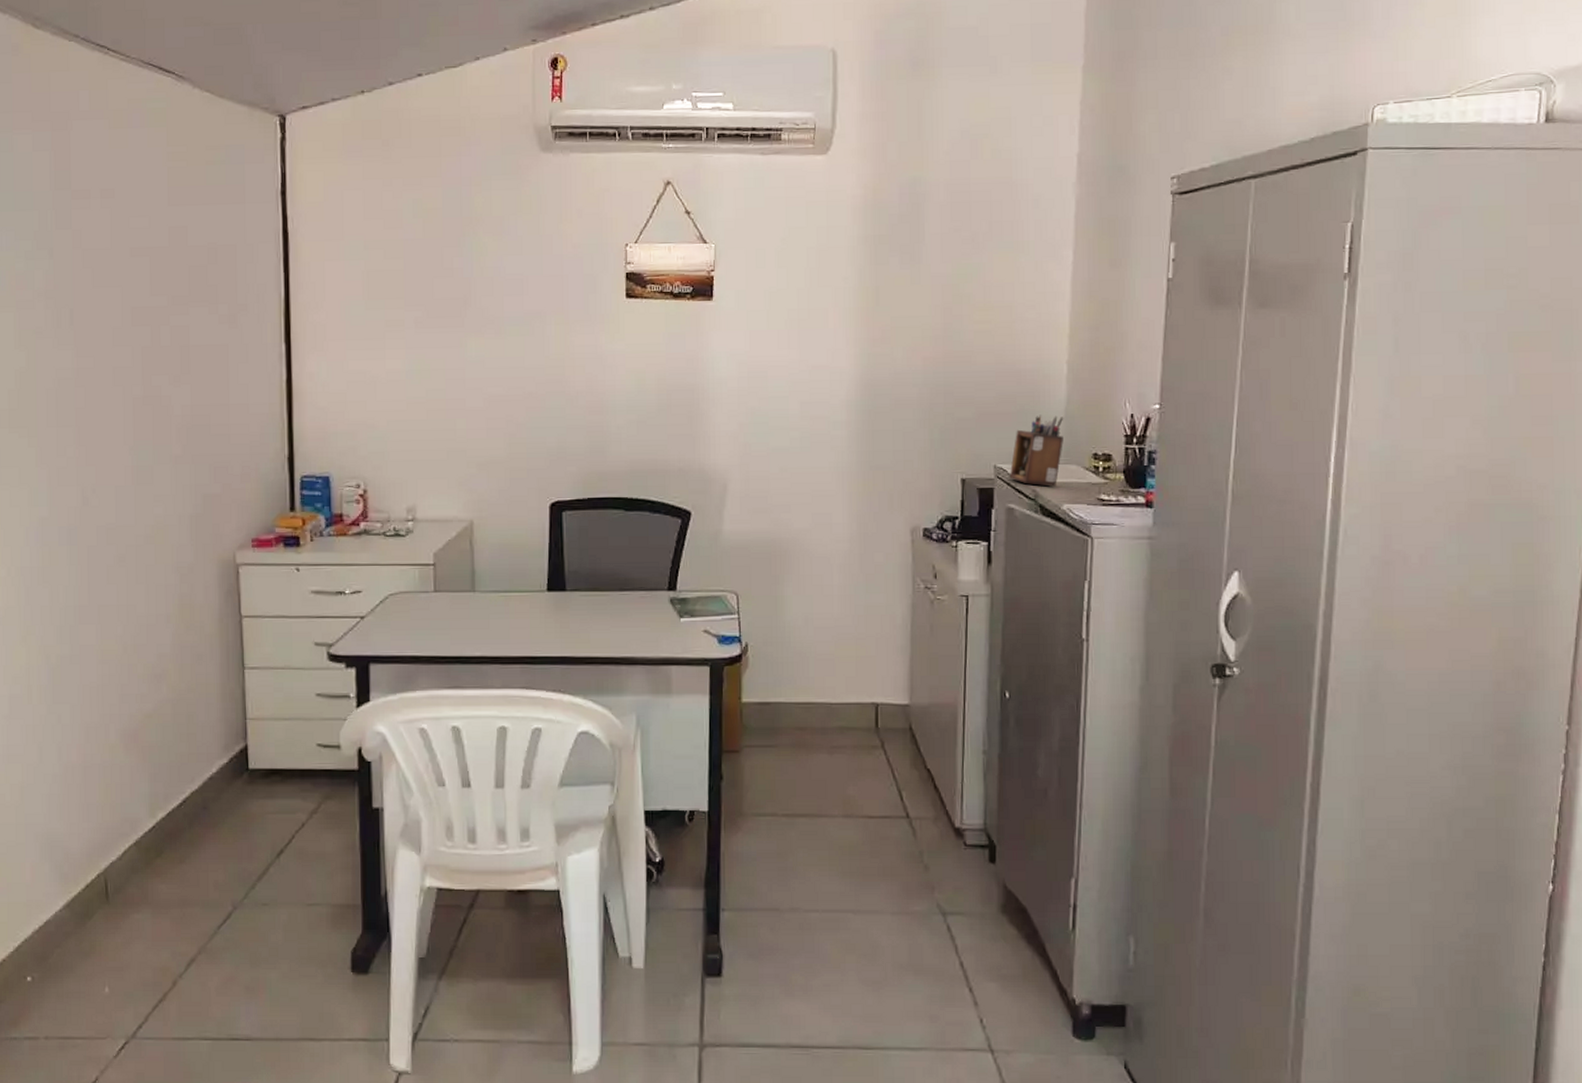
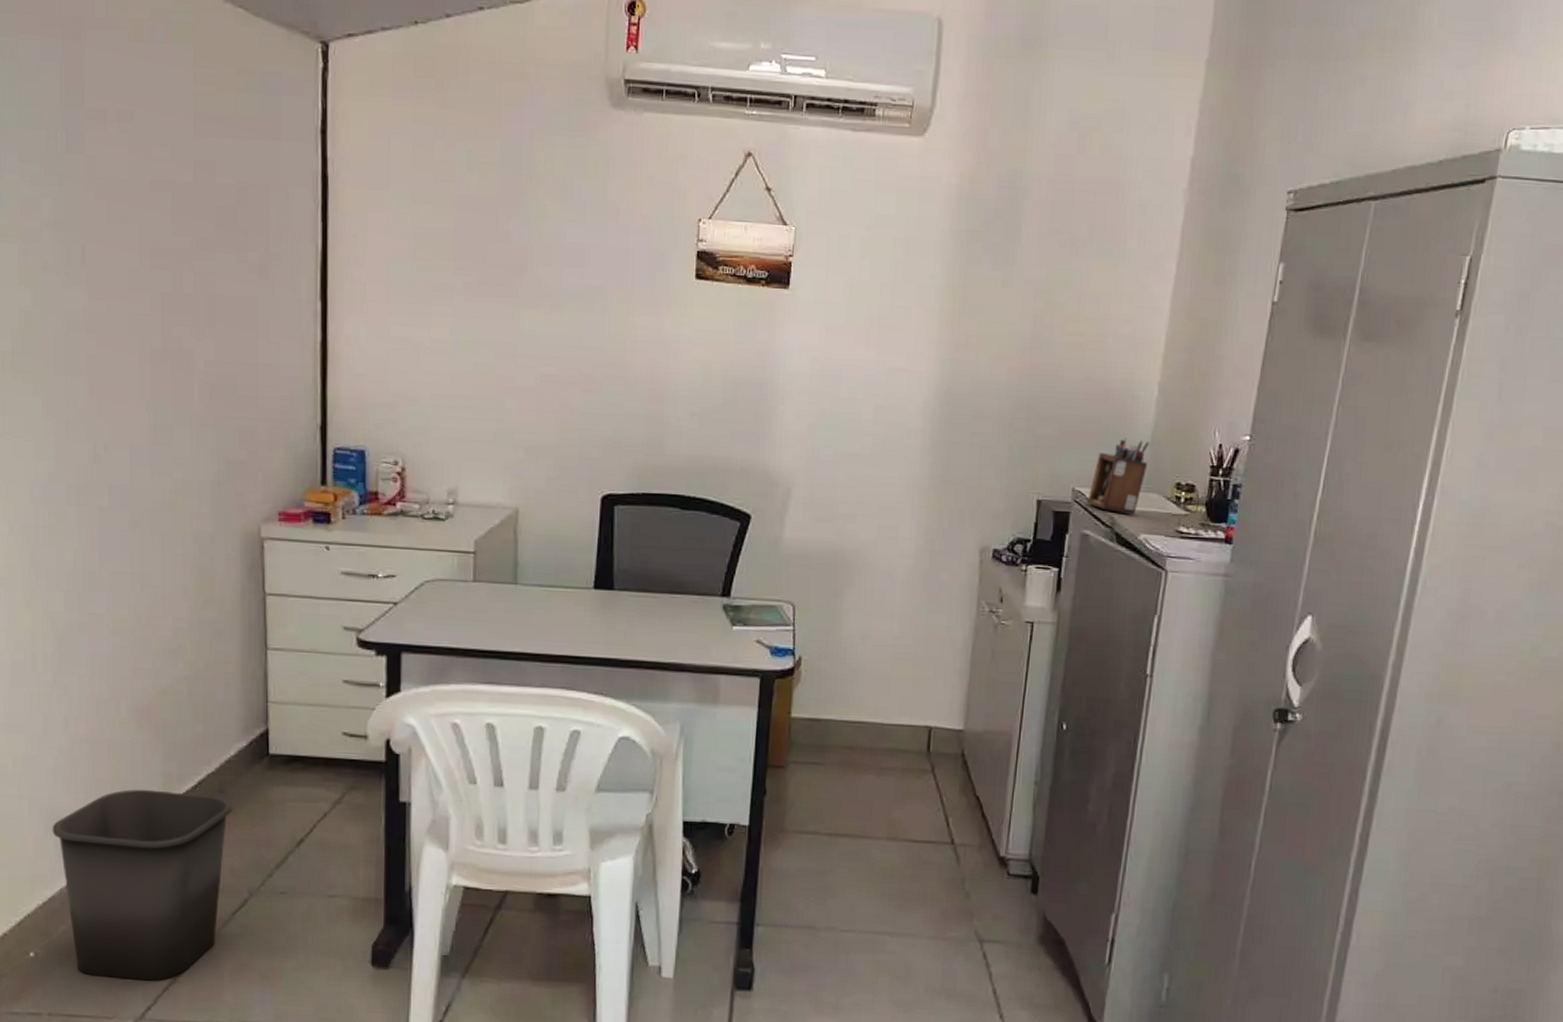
waste bin: none [47,810,215,999] -> present [52,789,232,981]

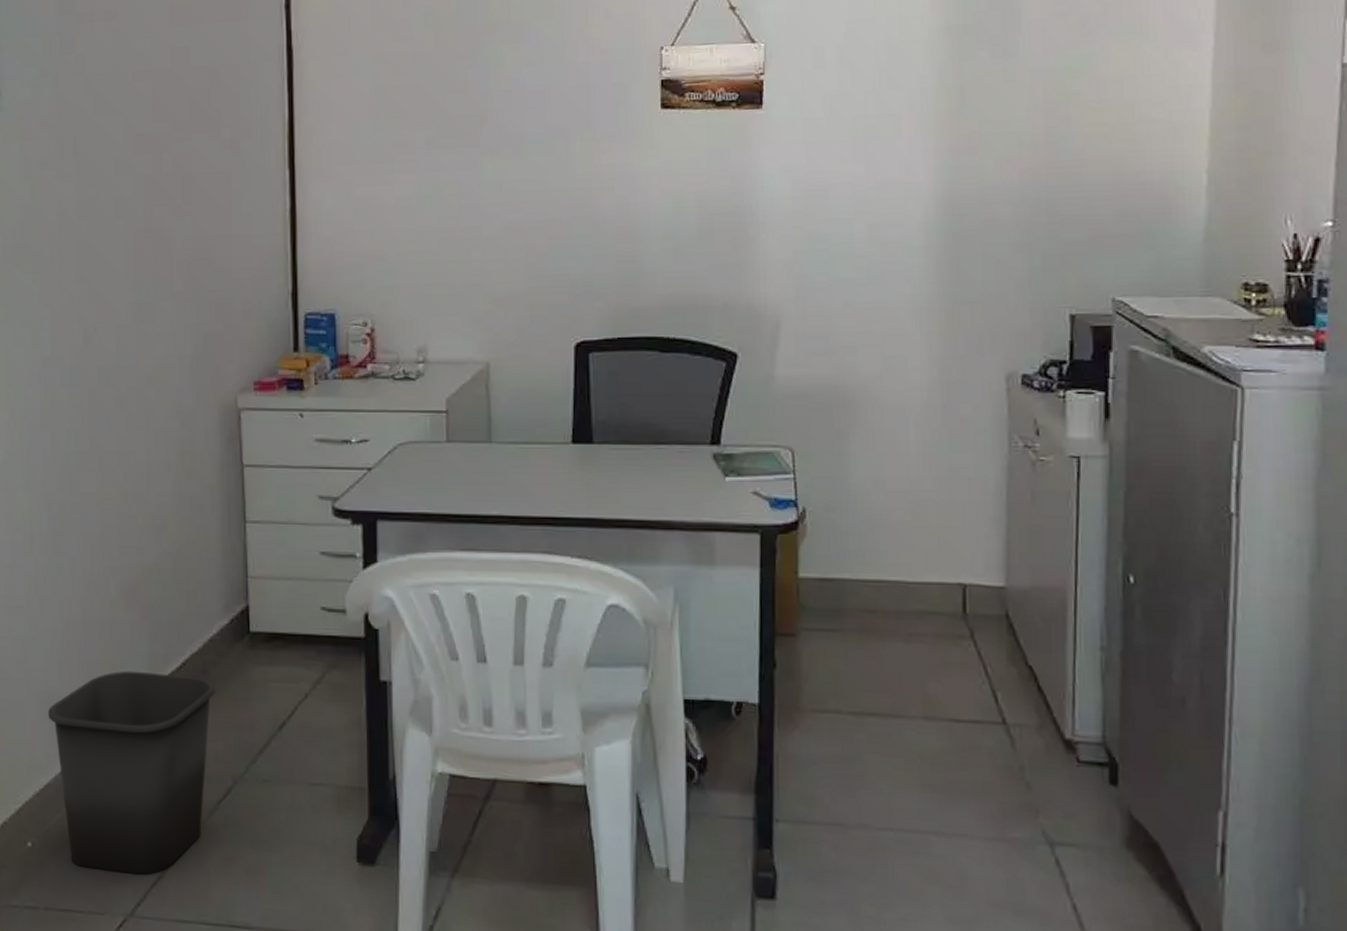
desk organizer: present [1087,438,1150,515] -> none [1132,236,1204,324]

